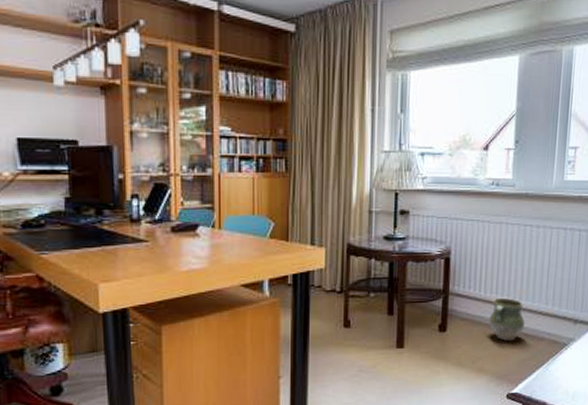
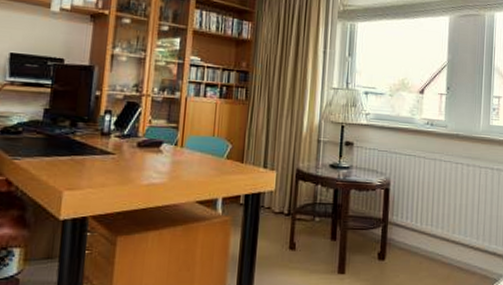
ceramic jug: present [489,297,525,342] -> none [425,230,458,274]

